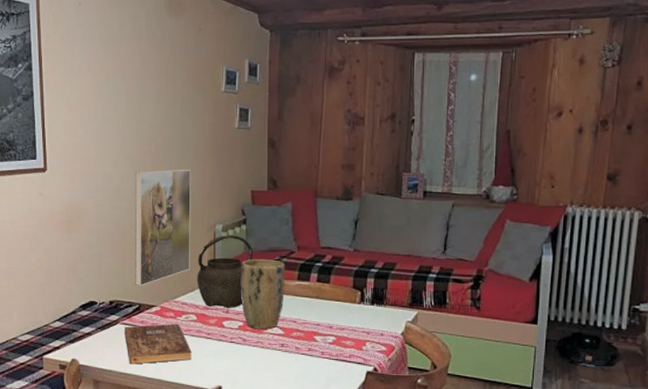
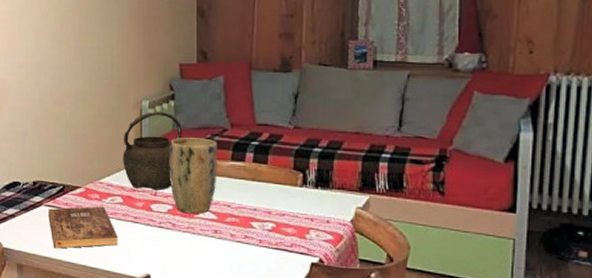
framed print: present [134,169,191,286] -> none [57,42,115,166]

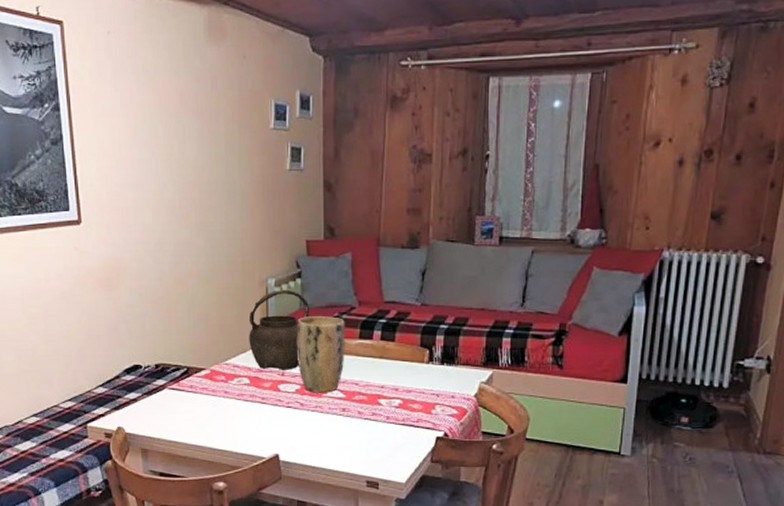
bible: present [48,206,118,249] -> none [172,388,246,432]

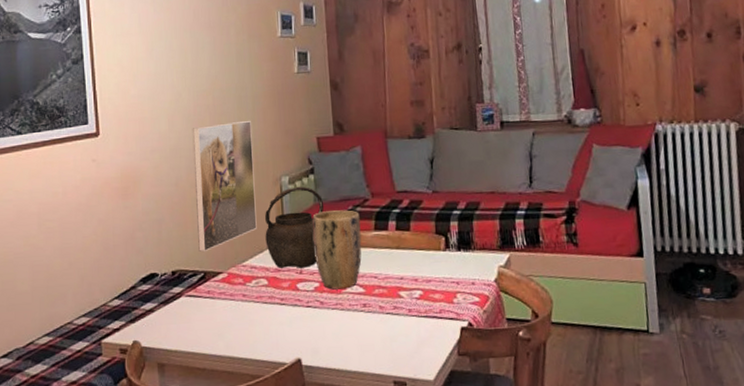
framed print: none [177,217,241,347] -> present [192,120,257,252]

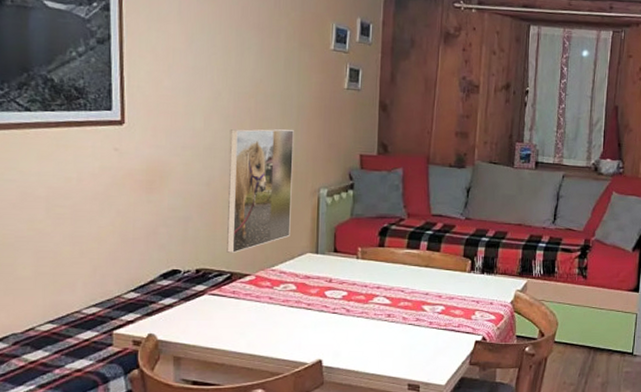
kettle: present [265,186,324,268] -> none [297,199,359,277]
plant pot: present [312,210,362,290] -> none [345,226,394,299]

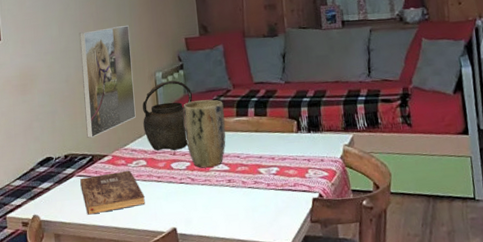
bible: none [212,294,290,339] -> present [80,170,145,215]
kettle: none [297,199,359,277] -> present [142,80,192,151]
plant pot: none [345,226,394,299] -> present [183,99,226,168]

